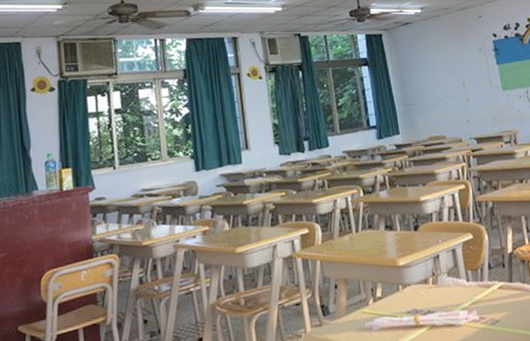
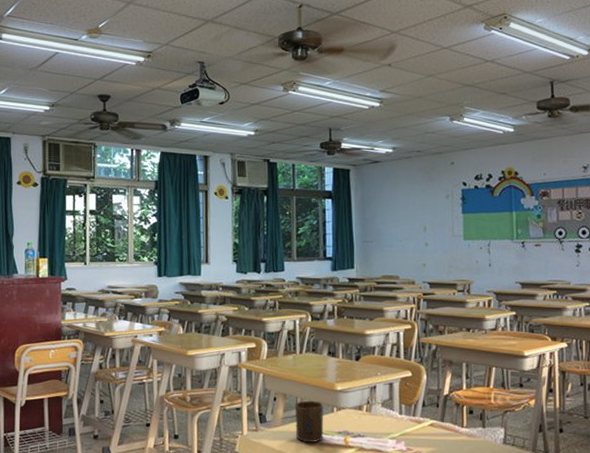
cup: none [358,281,393,330] -> present [295,400,324,443]

